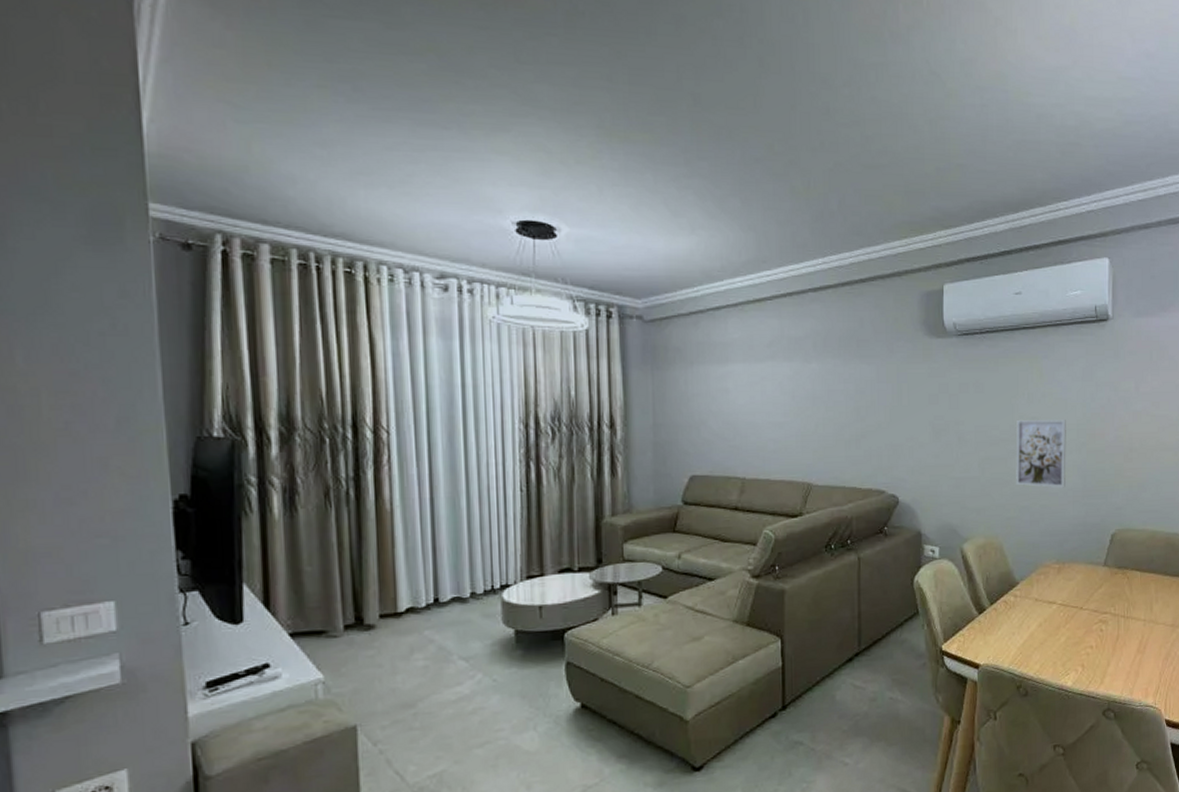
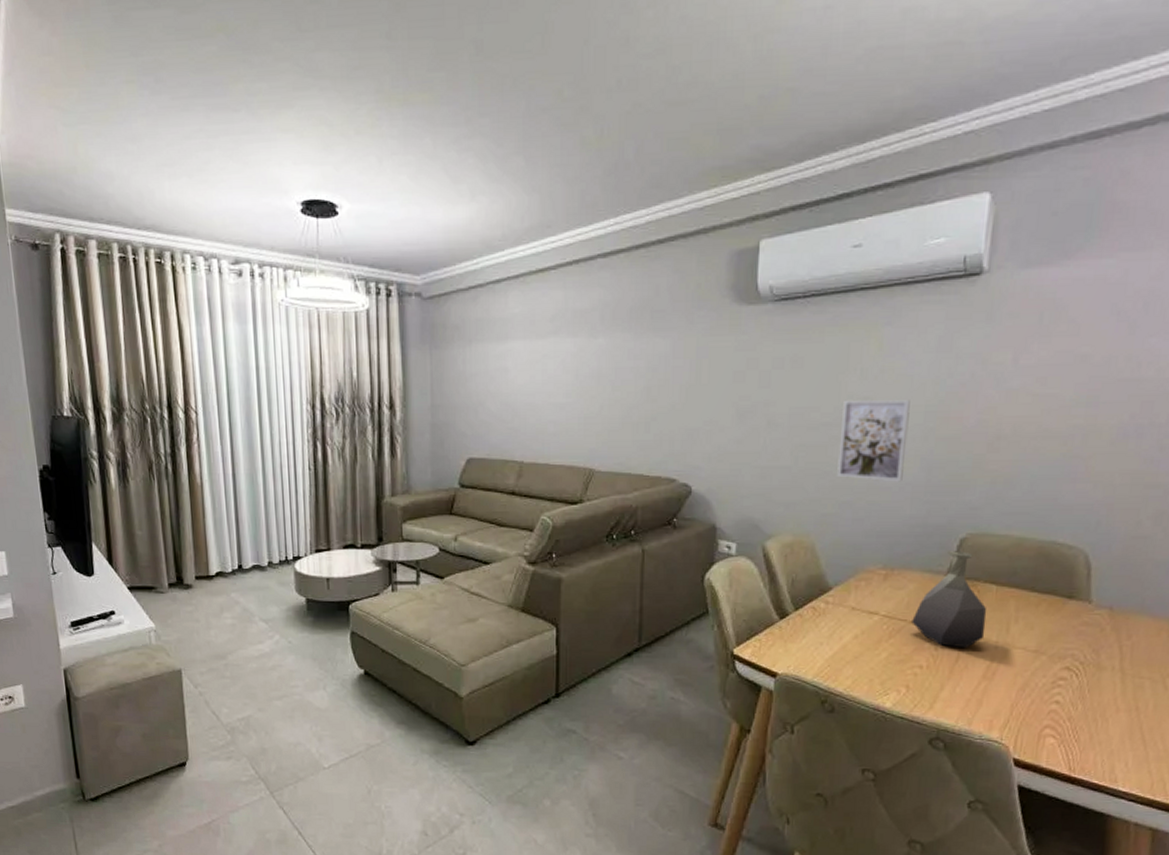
vase: none [1082,544,1136,628] -> present [912,551,987,649]

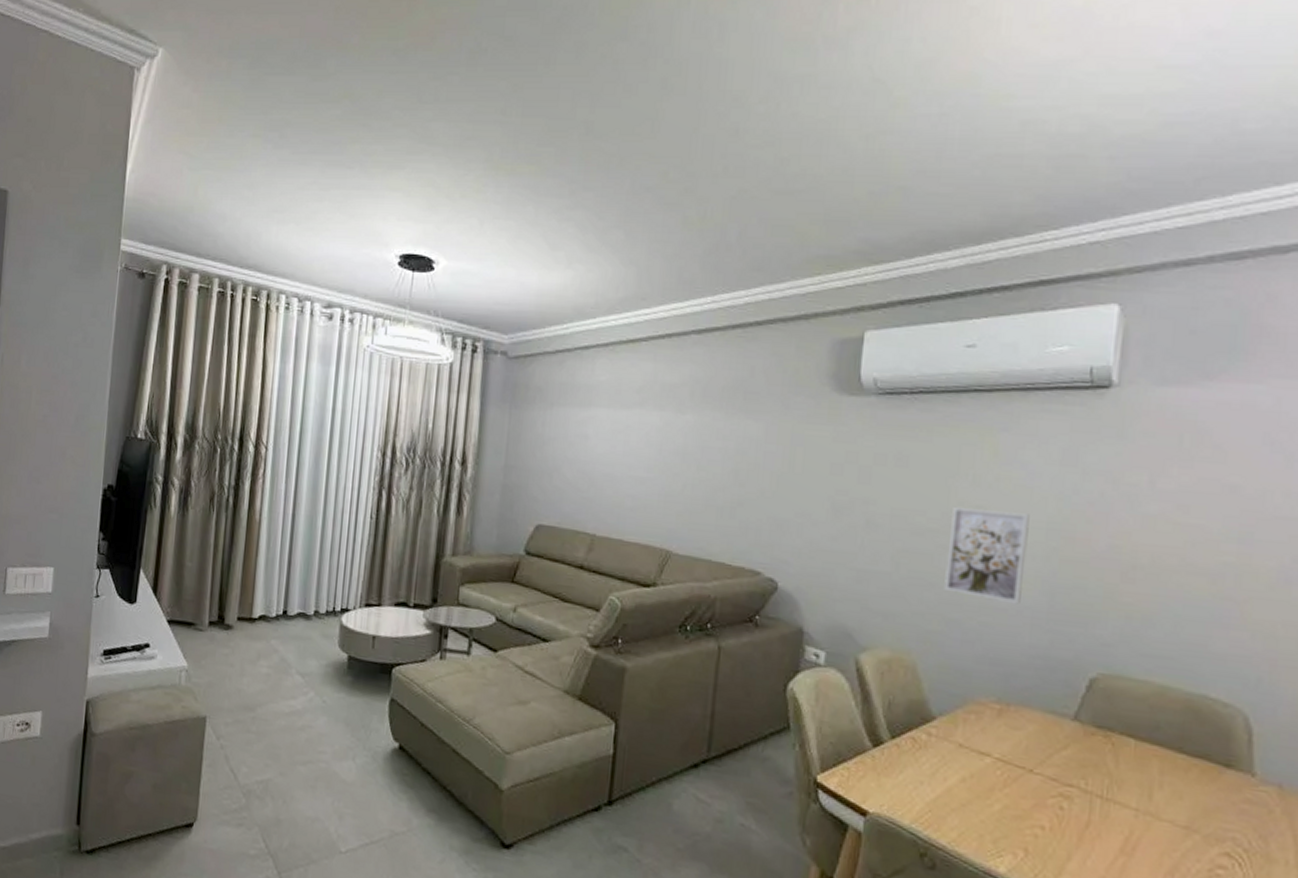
vase: present [912,551,987,649] -> none [1031,691,1124,813]

